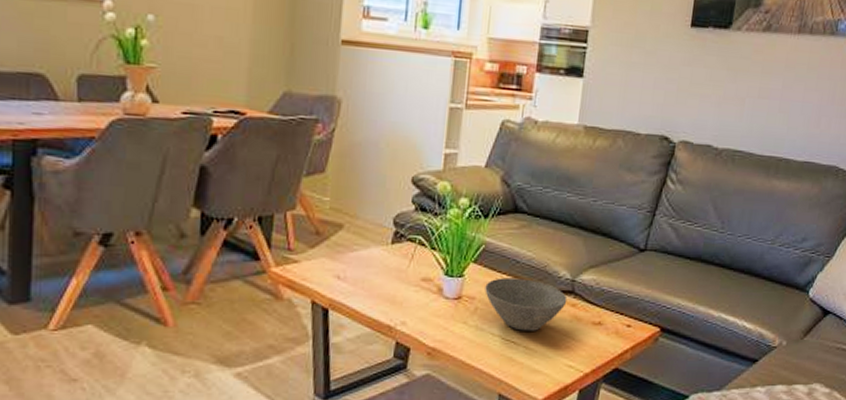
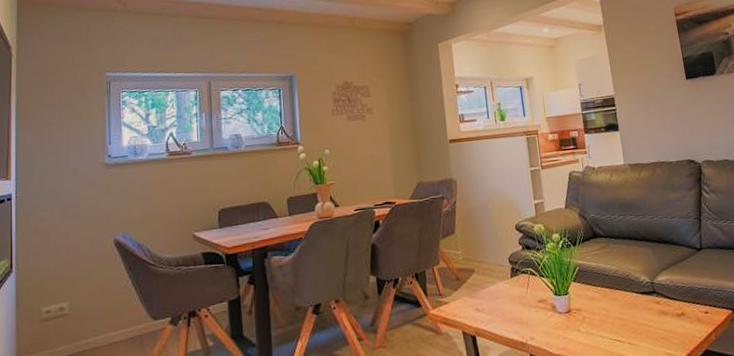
bowl: present [485,277,568,331] -> none [586,287,652,331]

